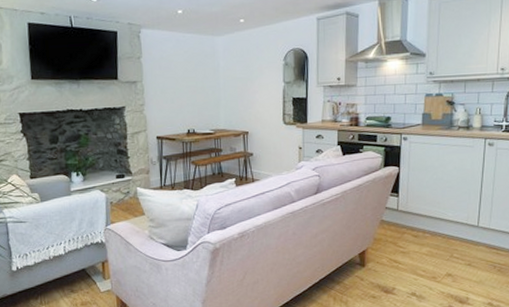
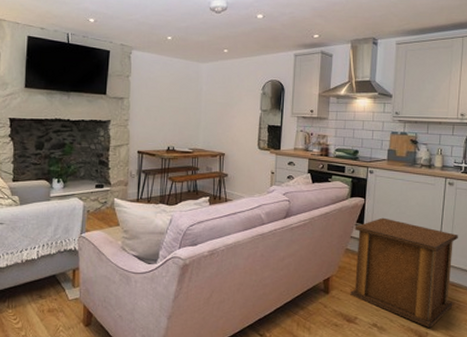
side table: none [387,185,499,294] -> present [350,217,458,329]

